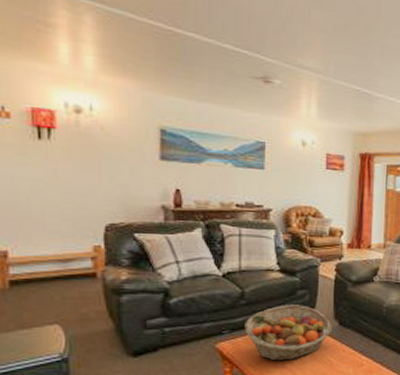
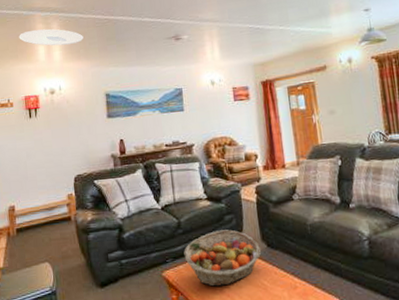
ceiling light: none [24,15,133,52] -> present [19,29,84,46]

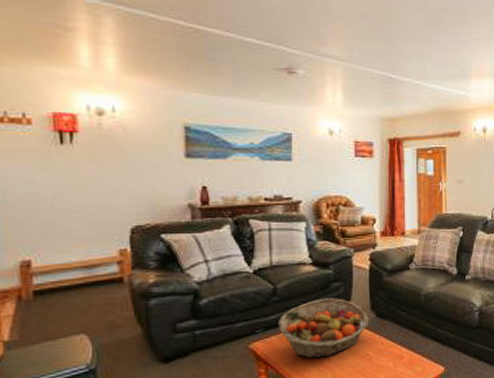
ceiling light: present [19,29,84,46] -> none [44,20,155,52]

